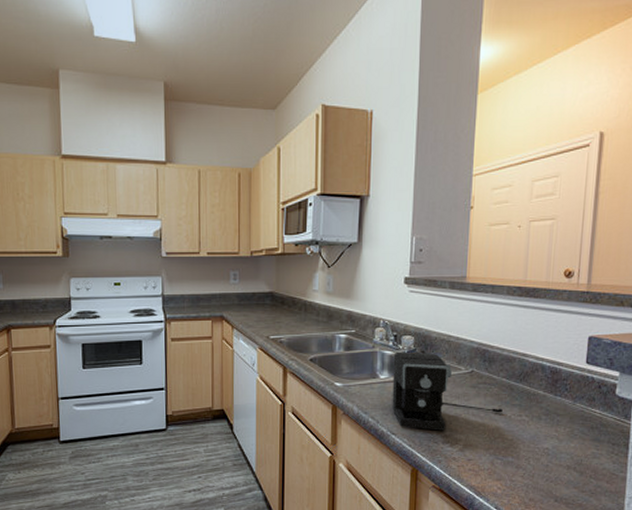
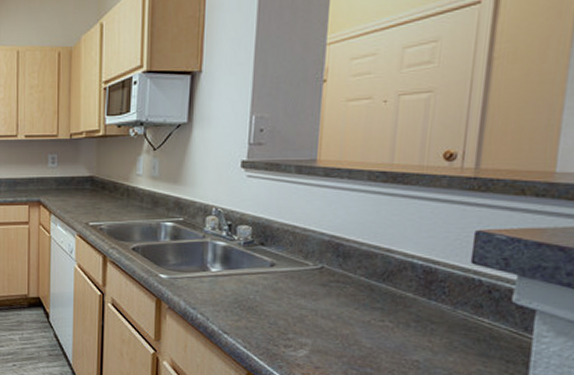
coffee maker: present [392,351,503,431] -> none [224,242,360,333]

